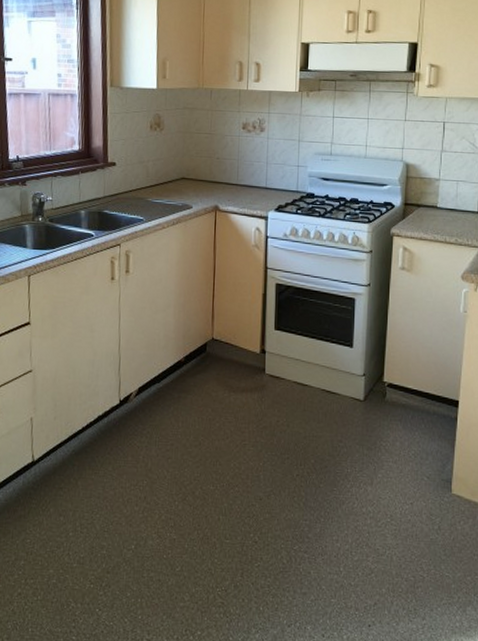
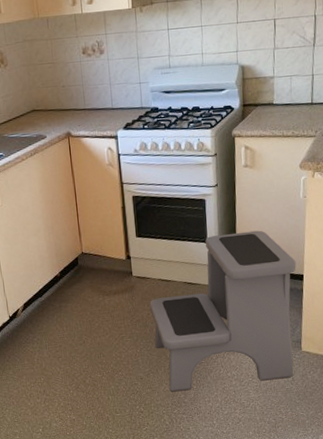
step stool: none [280,340,451,525] -> present [150,230,296,391]

